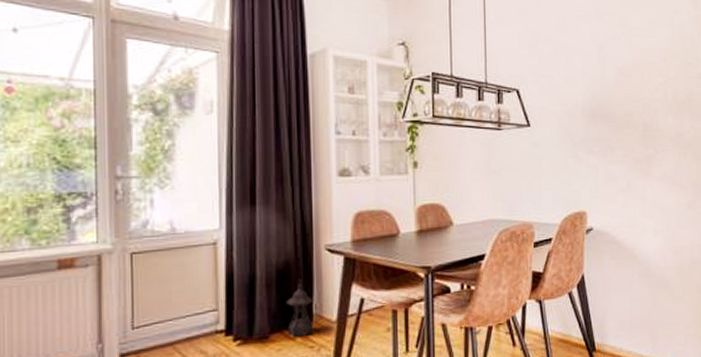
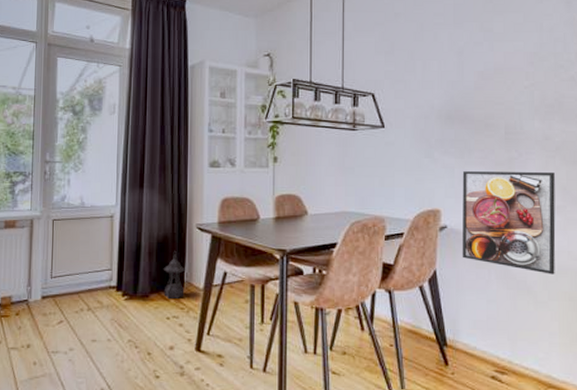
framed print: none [606,169,688,269] -> present [462,171,556,275]

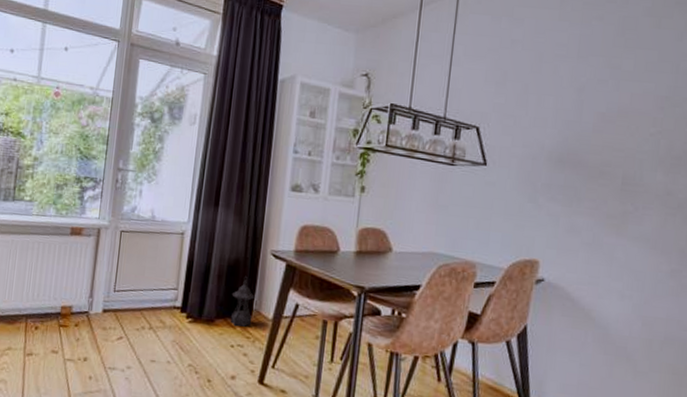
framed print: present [462,171,556,275] -> none [557,221,673,344]

